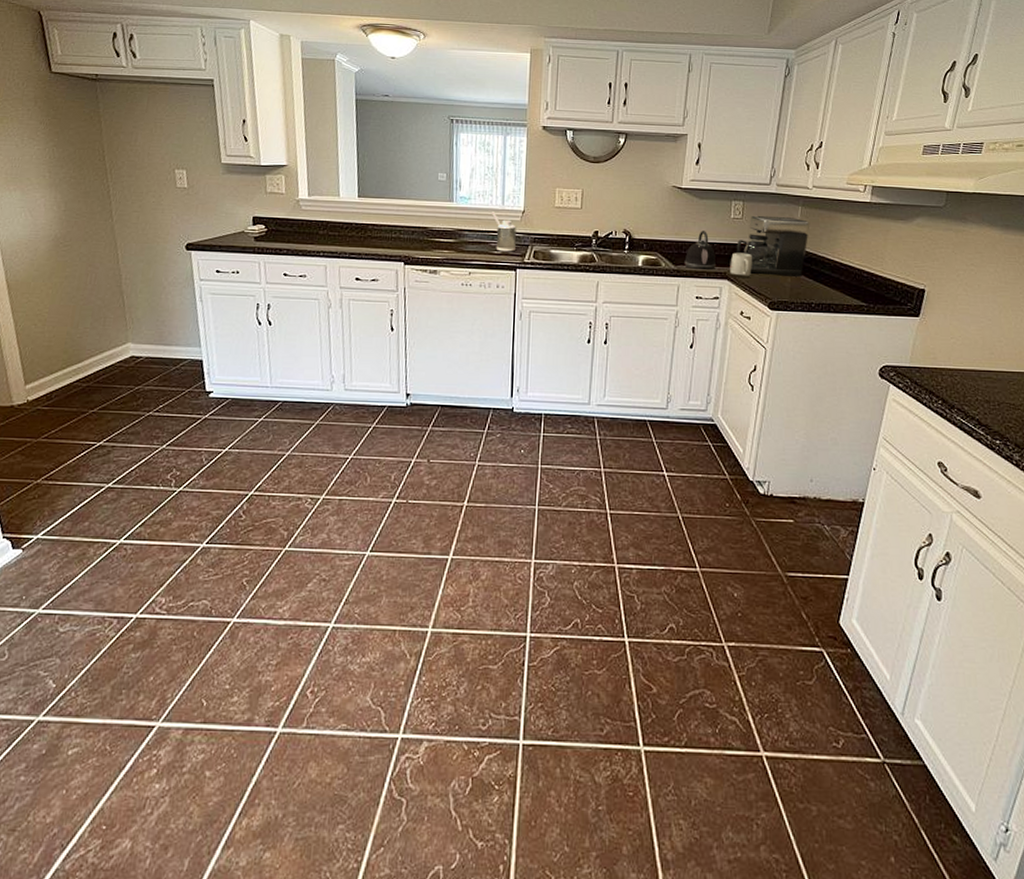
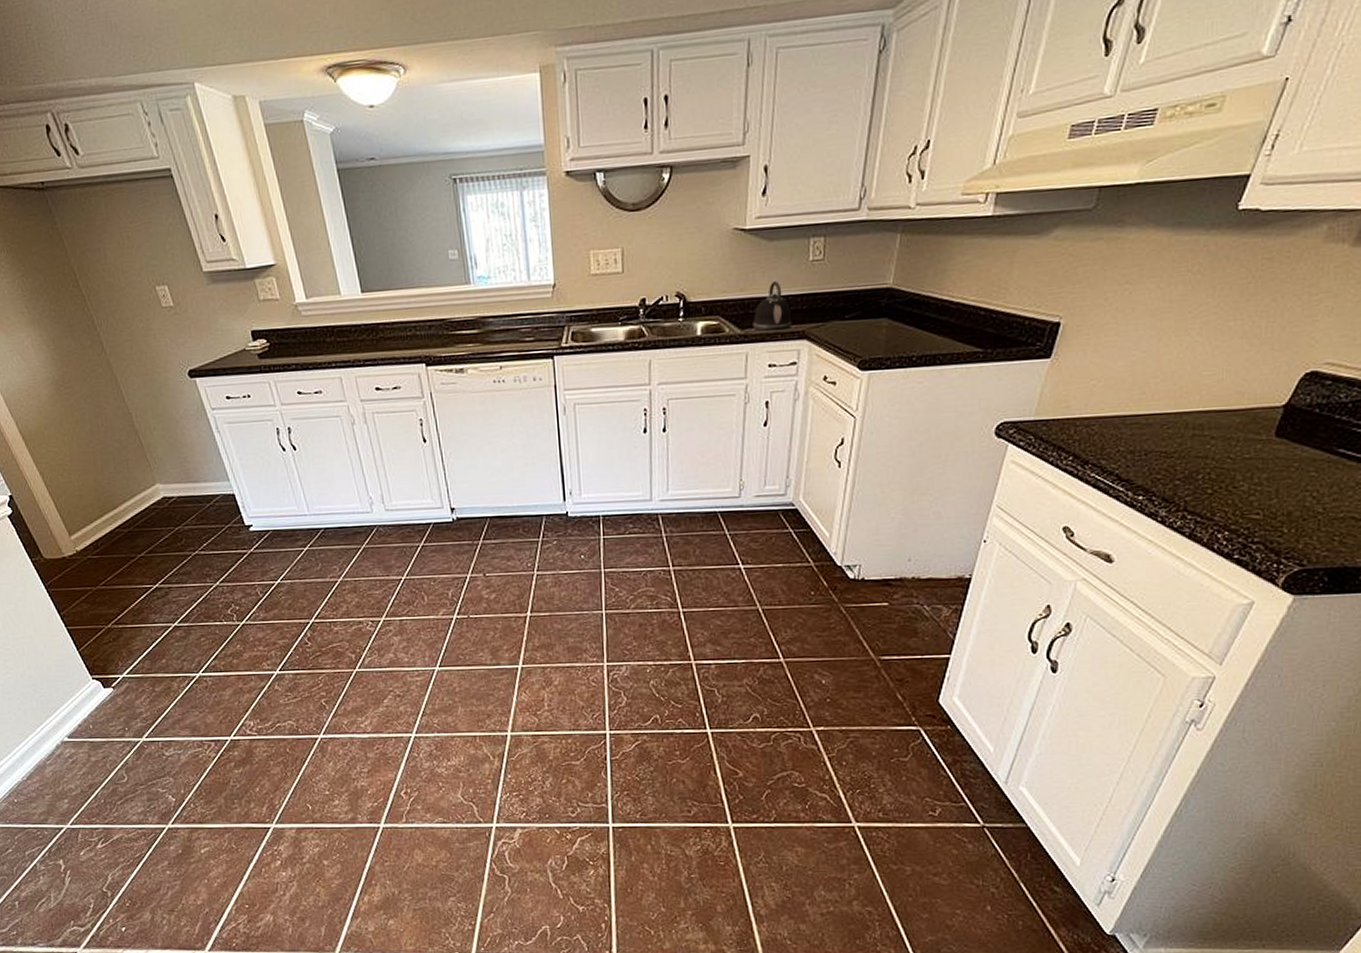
soap dispenser: present [491,211,516,252] -> none [516,290,550,338]
mug: present [730,252,753,279] -> none [809,303,839,336]
coffee maker: present [736,215,810,277] -> none [817,249,912,330]

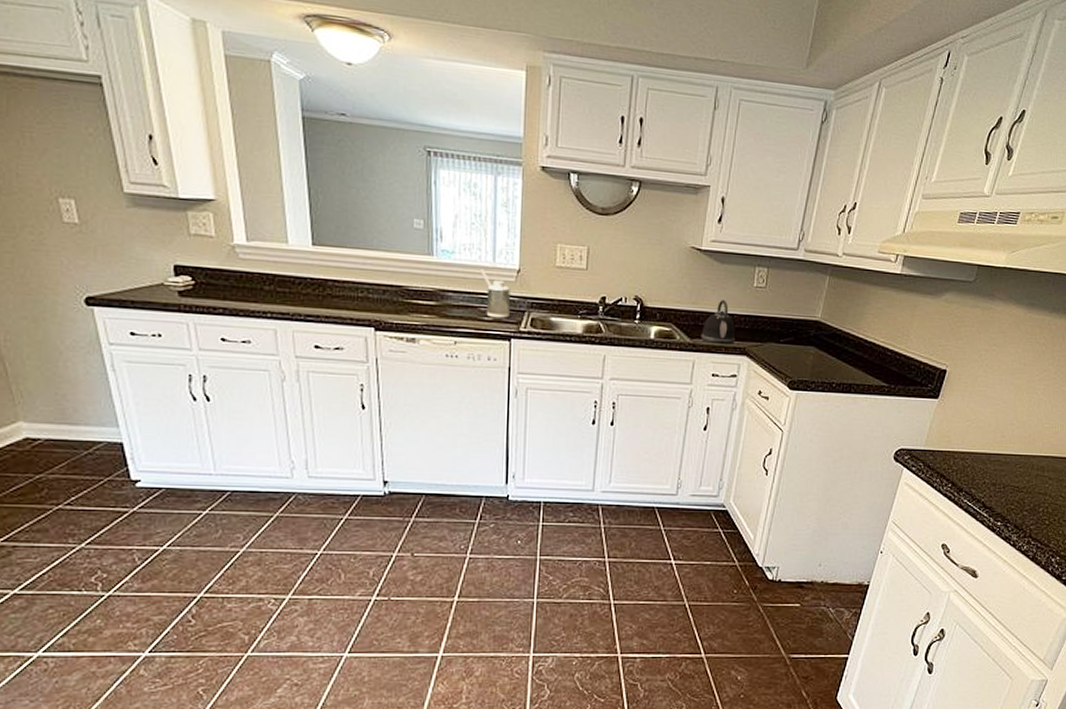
soap dispenser: none [516,290,550,338] -> present [479,269,510,319]

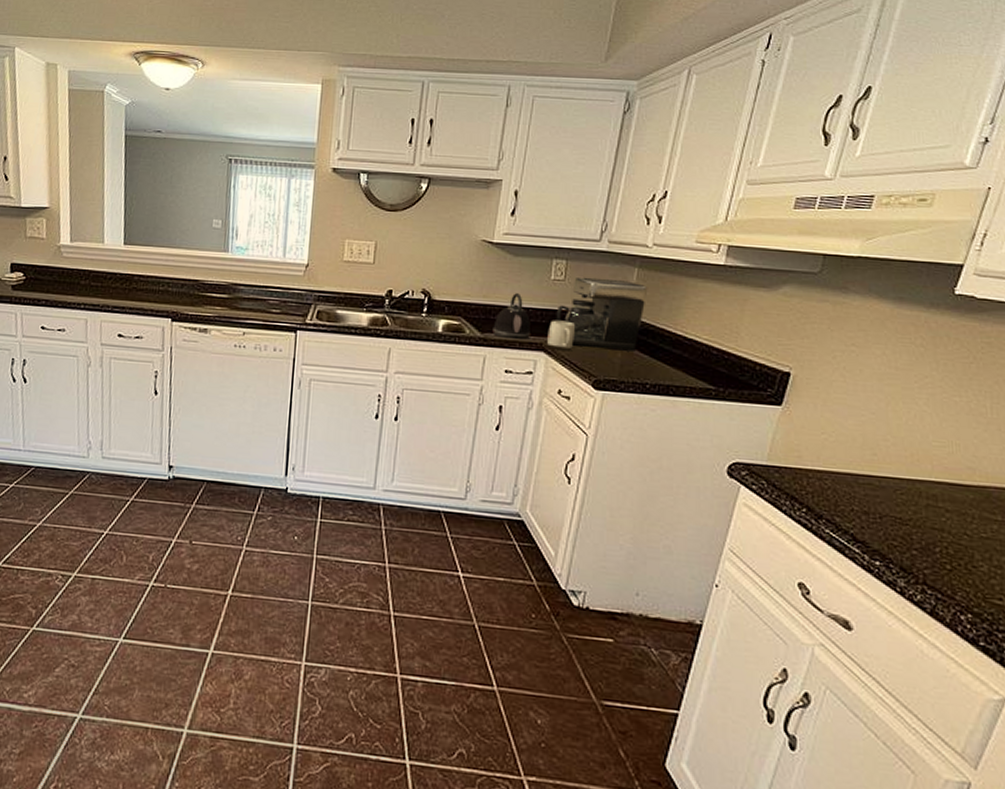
soap dispenser: present [479,269,510,319] -> none [270,264,298,311]
mug: none [750,325,775,355] -> present [547,320,576,352]
coffee maker: none [757,284,837,354] -> present [556,277,648,351]

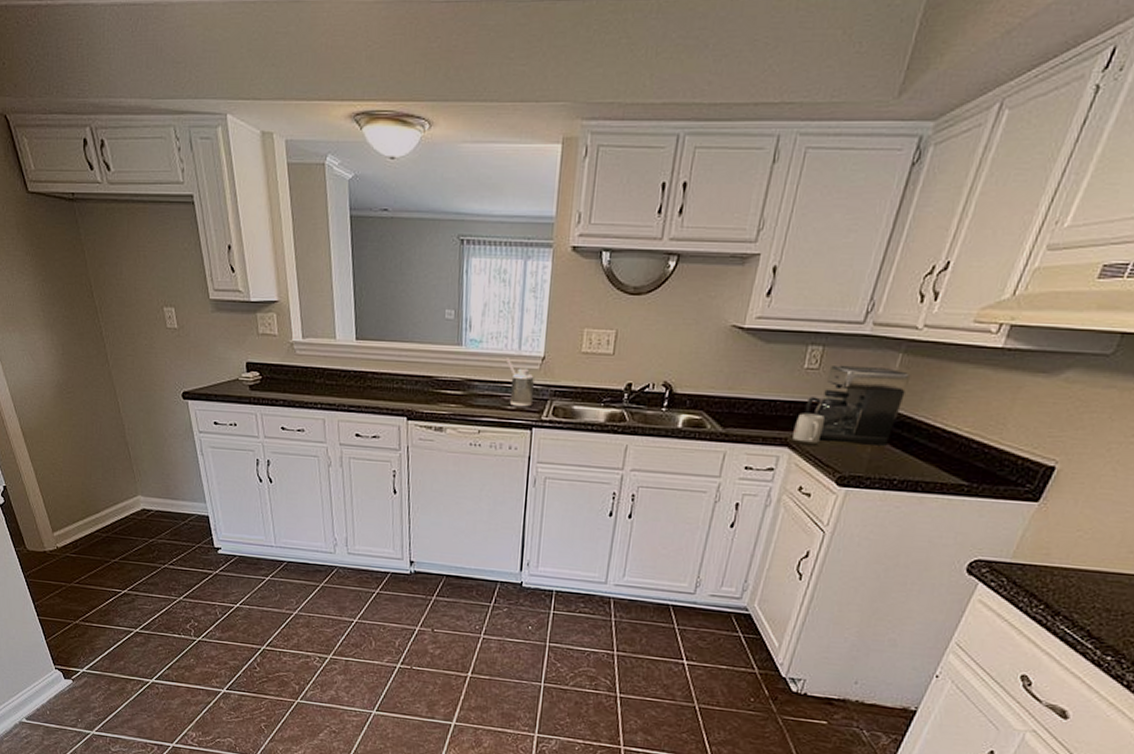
soap dispenser: none [270,264,298,311] -> present [505,358,534,407]
kettle: present [492,293,531,340] -> none [735,384,777,435]

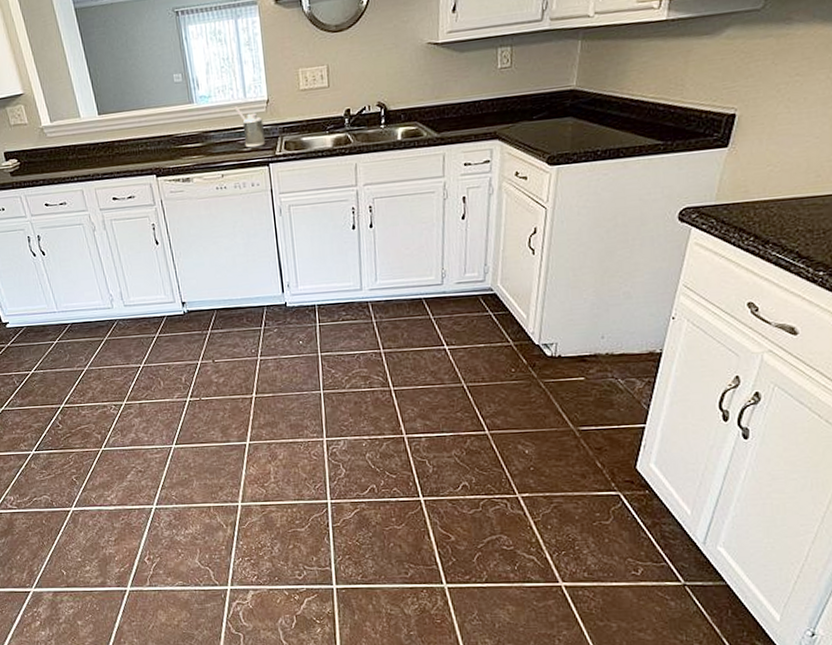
mug: present [792,413,826,447] -> none [500,105,527,136]
coffee maker: present [804,365,911,446] -> none [506,55,593,130]

